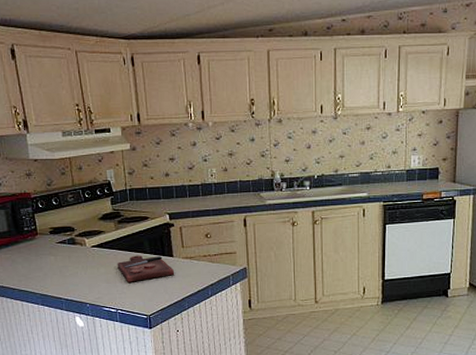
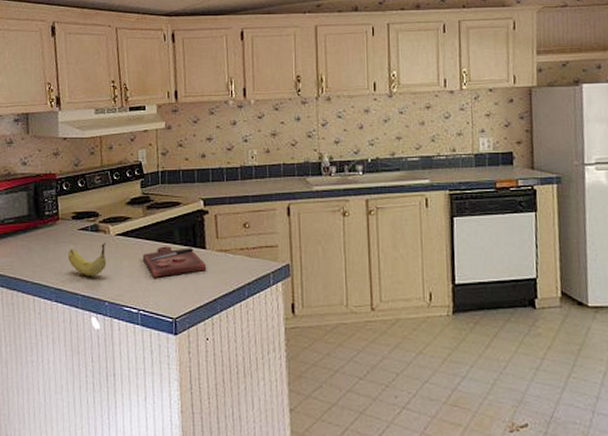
fruit: none [50,254,85,283] -> present [68,243,107,277]

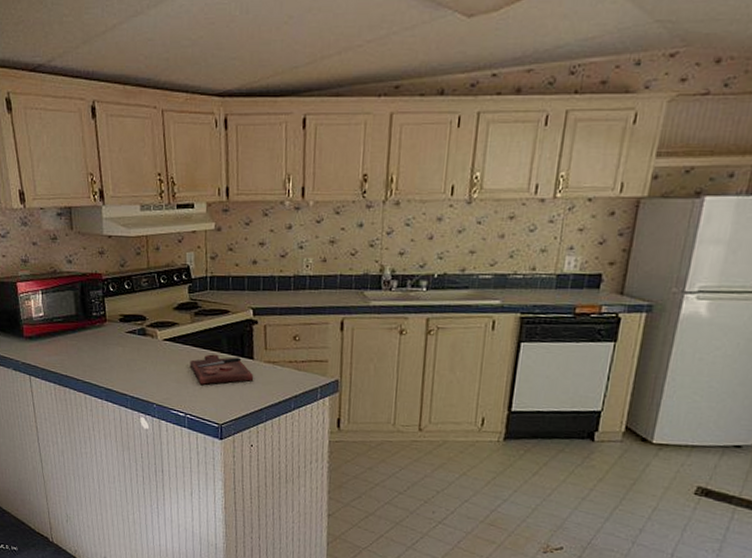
fruit: present [68,243,107,277] -> none [117,347,155,379]

